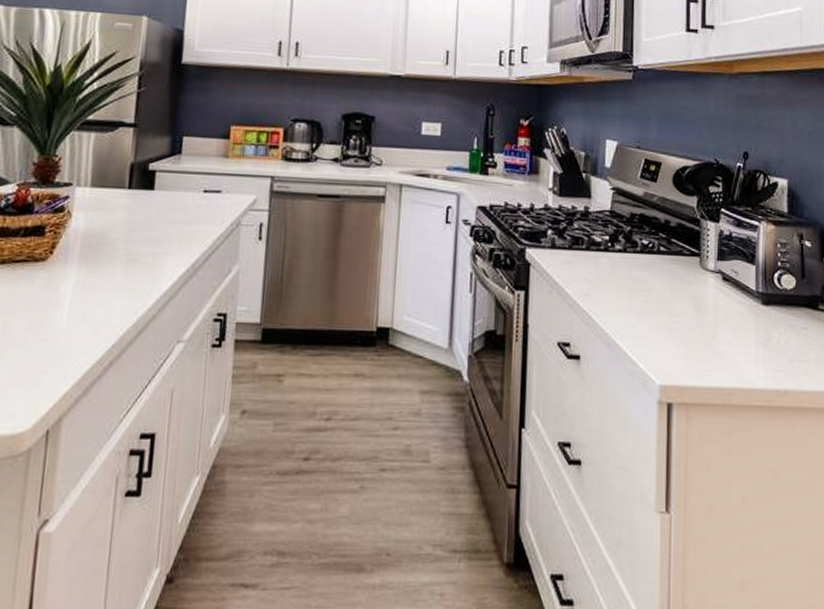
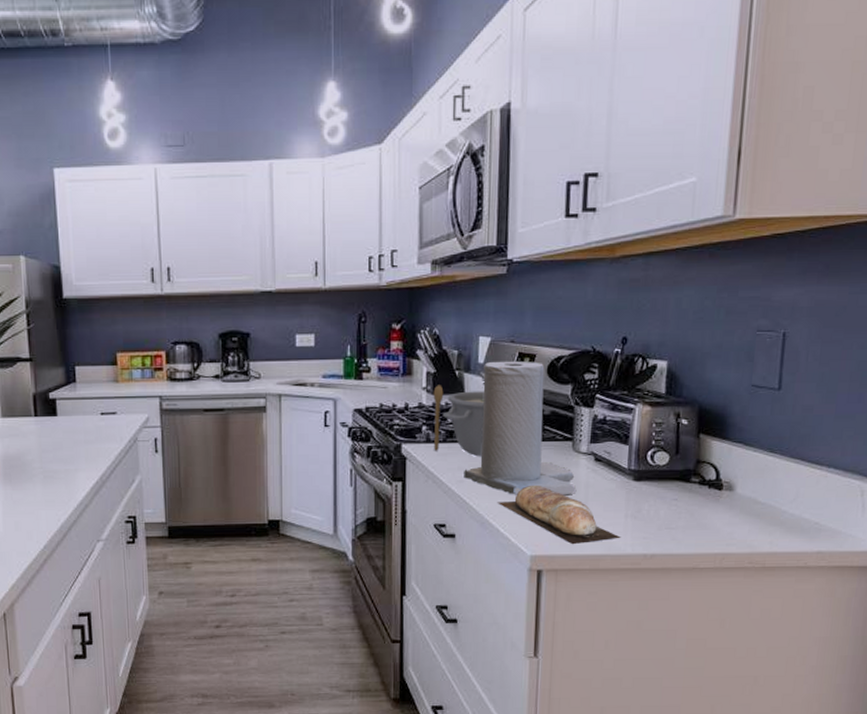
cooking pot: none [559,186,612,268] -> present [433,385,485,457]
paper towel: none [590,166,706,316] -> present [464,360,577,496]
bread loaf: none [624,303,753,375] -> present [497,485,621,545]

